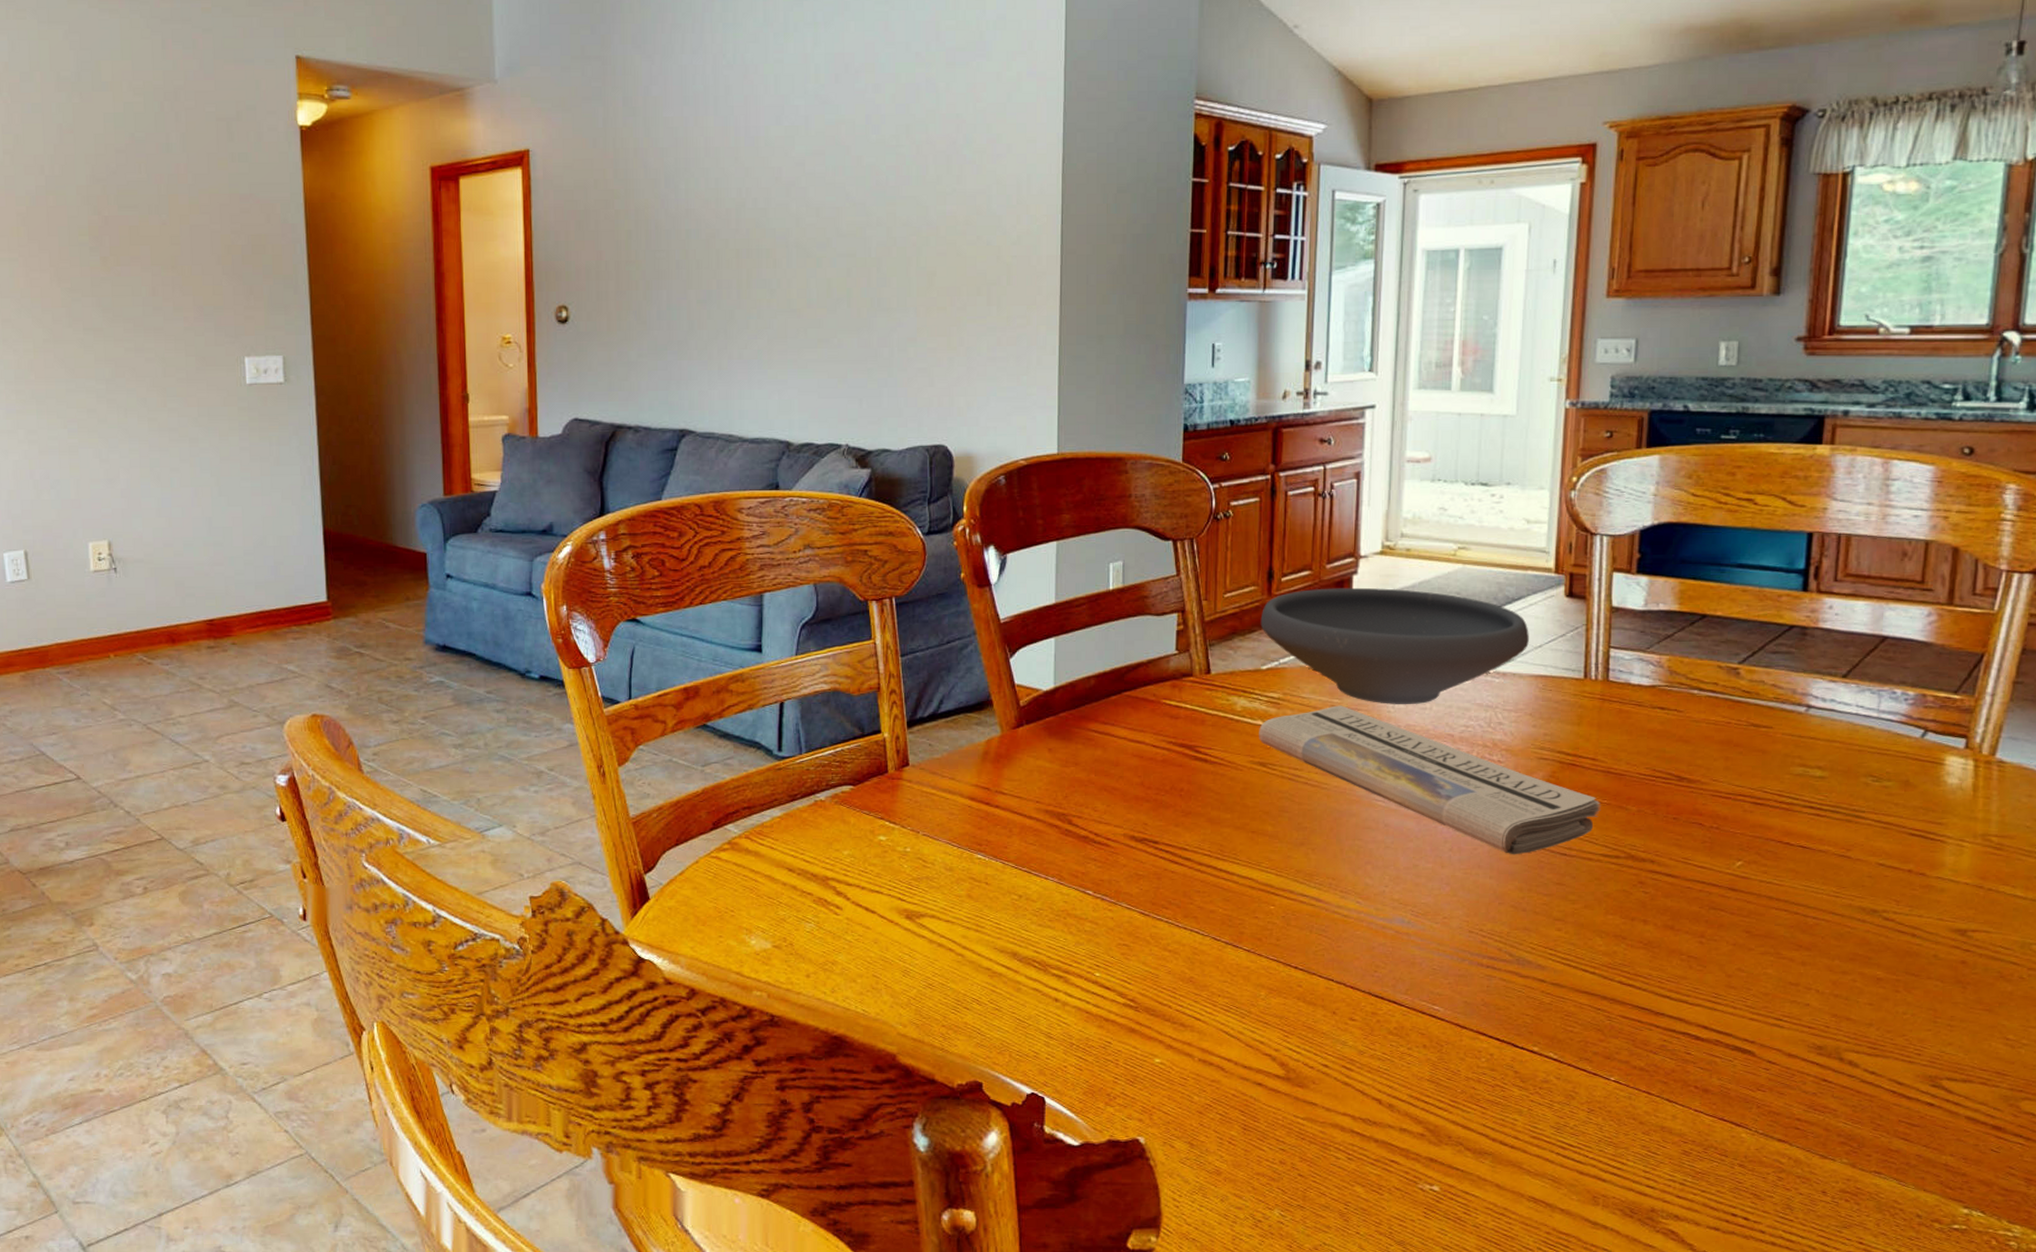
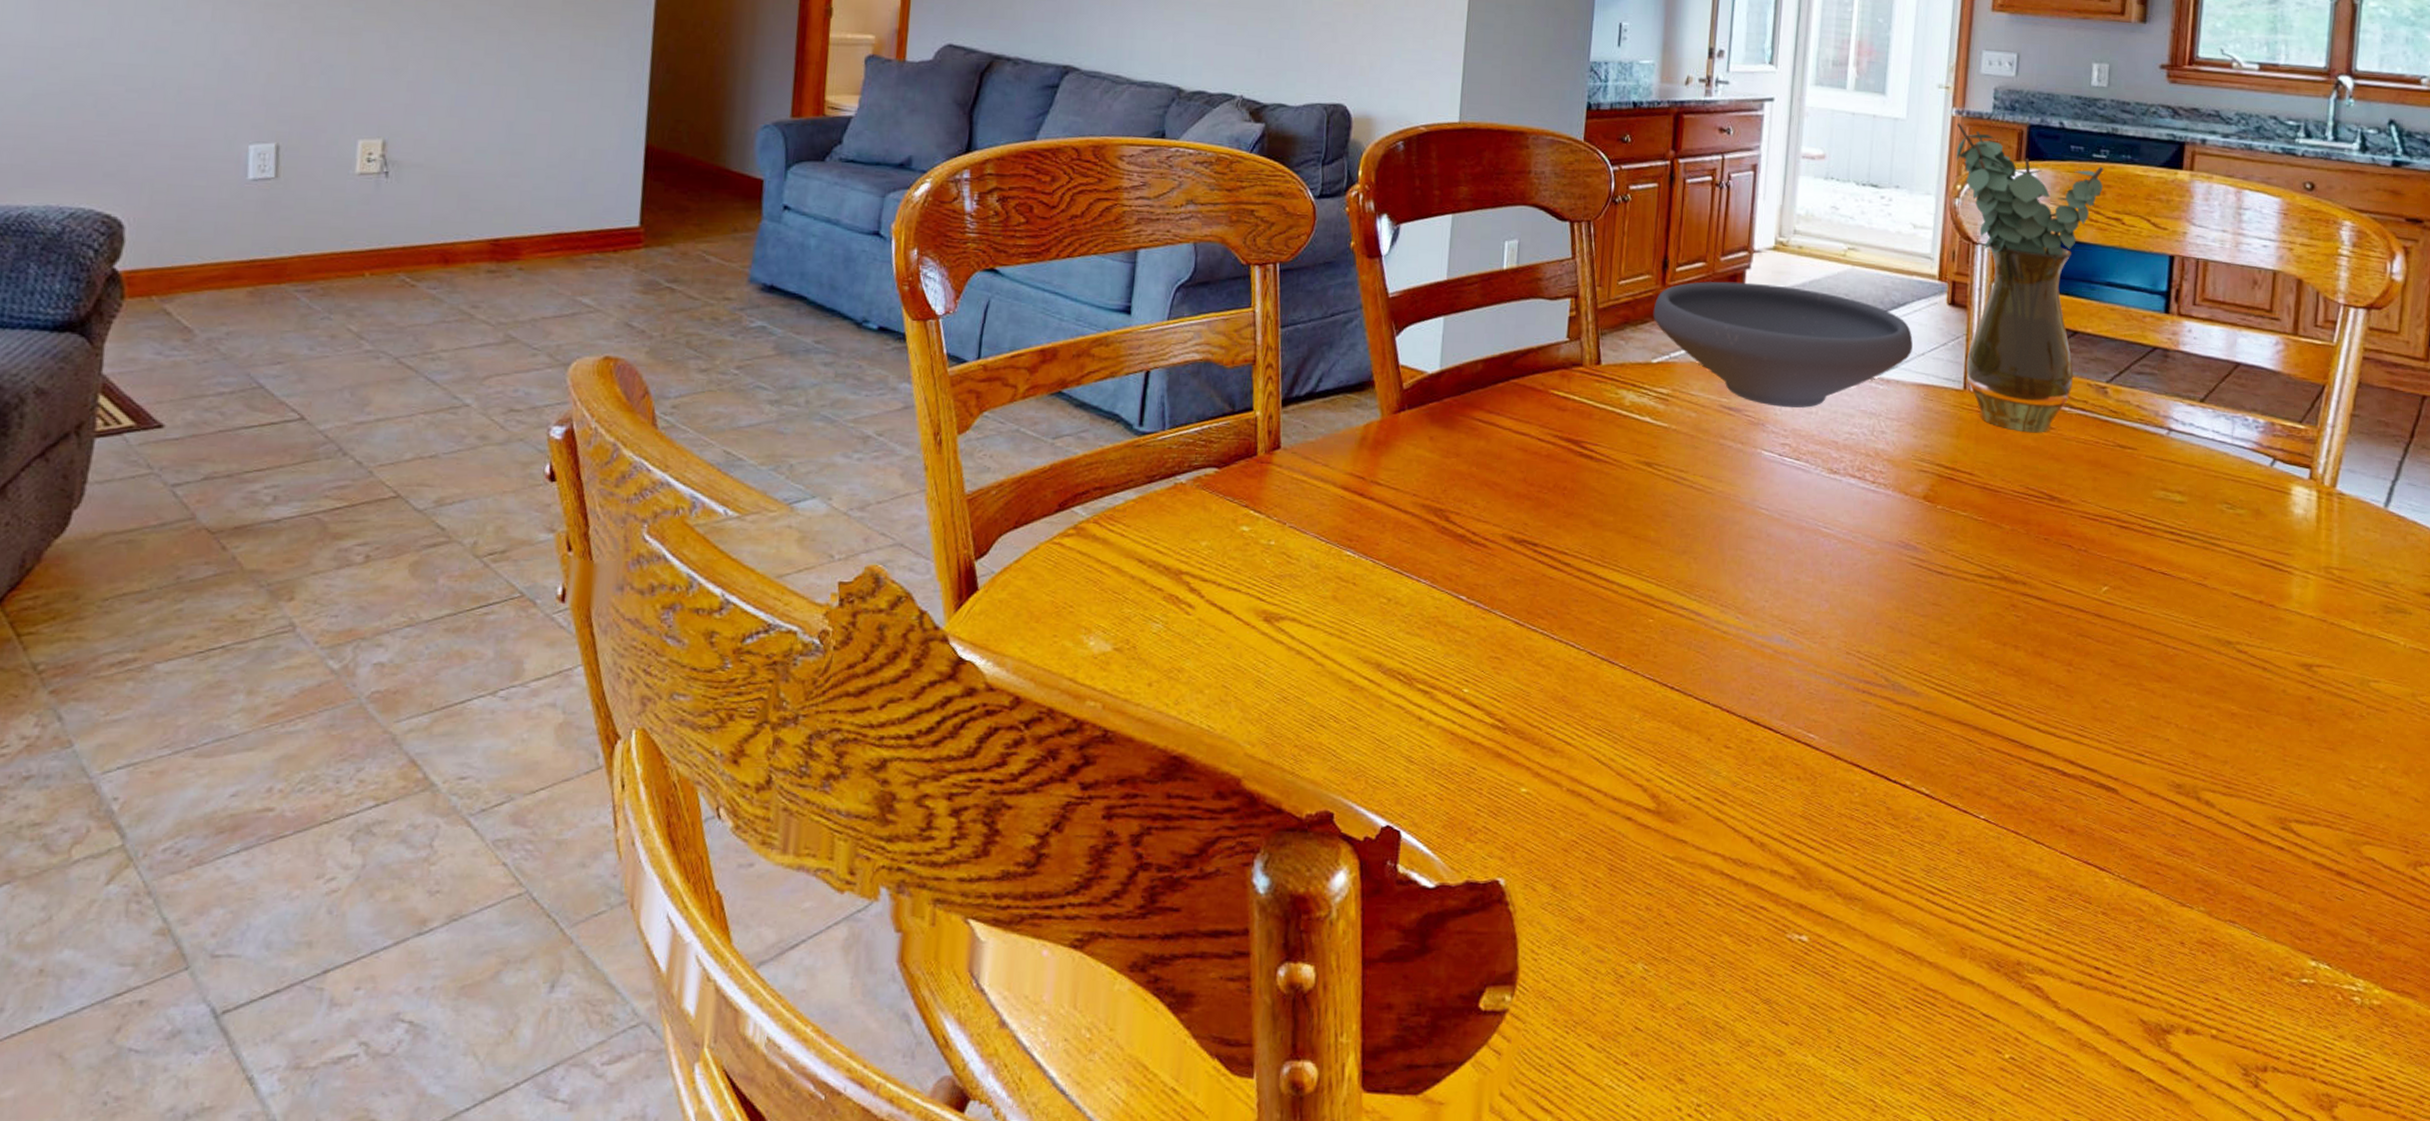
newspaper: present [1259,705,1602,855] -> none [1646,405,1977,572]
vase: none [1570,415,1733,717] -> present [1956,123,2104,433]

